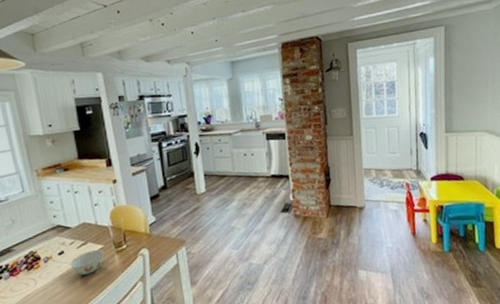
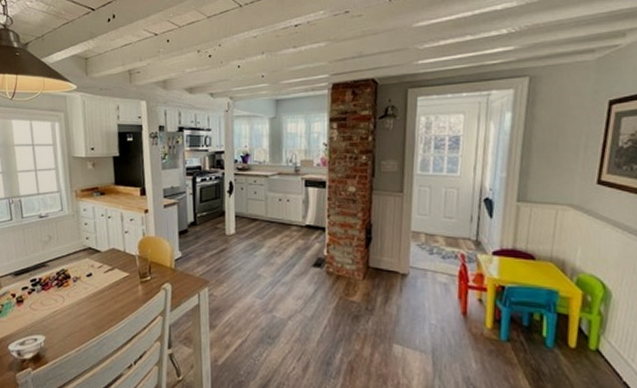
bowl: present [70,249,105,276] -> none [96,276,129,301]

